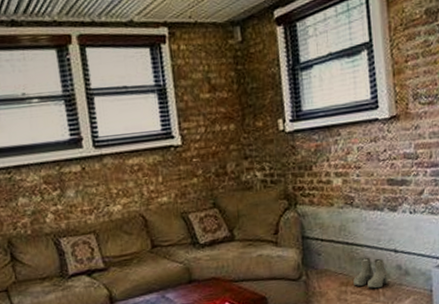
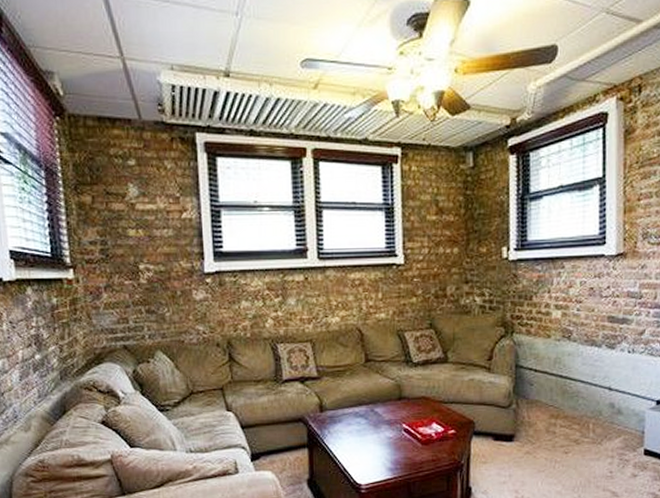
boots: present [353,257,389,289] -> none [564,392,600,425]

